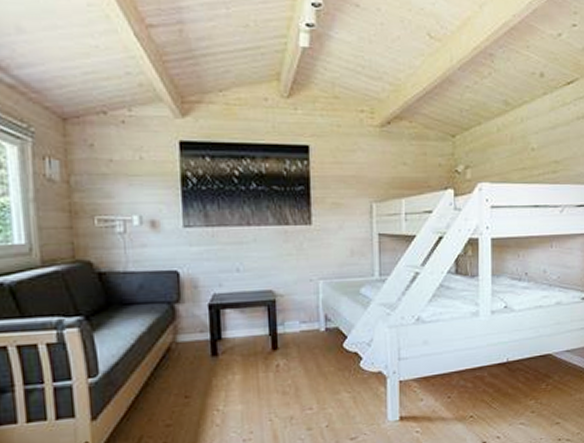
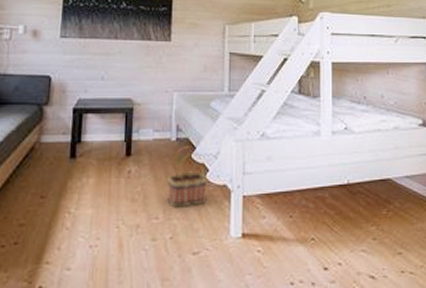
basket: none [318,335,362,398] -> present [166,146,208,208]

